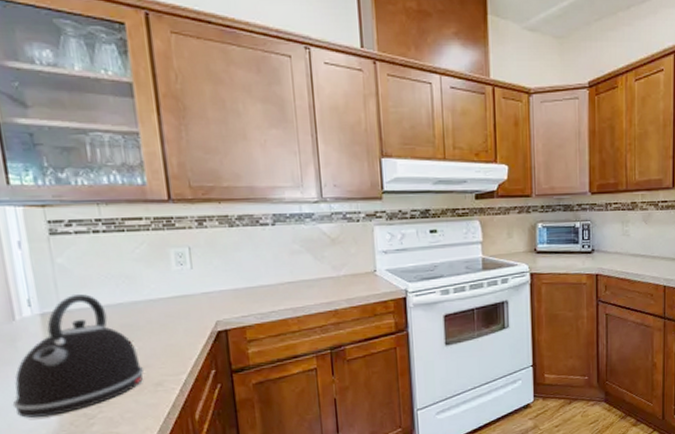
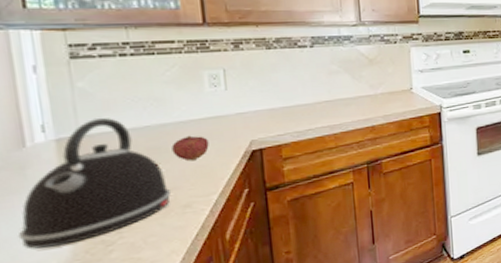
fruit: none [143,314,178,340] -> present [172,135,209,161]

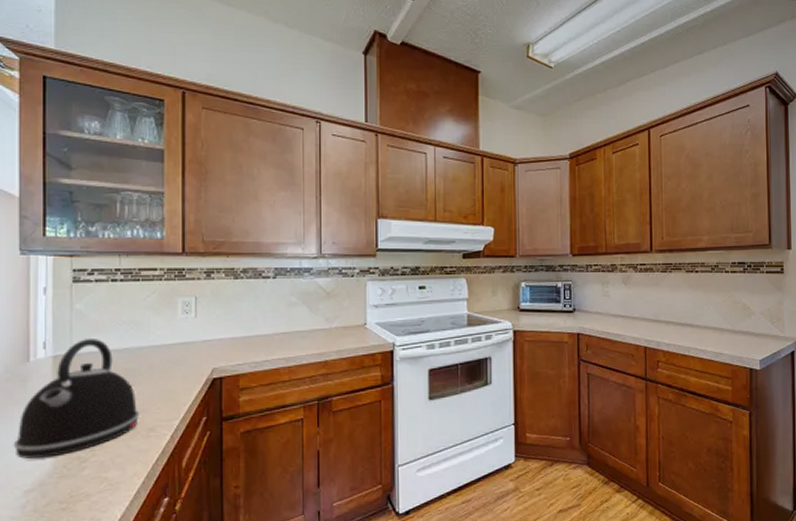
fruit: present [172,135,209,161] -> none [145,360,176,385]

